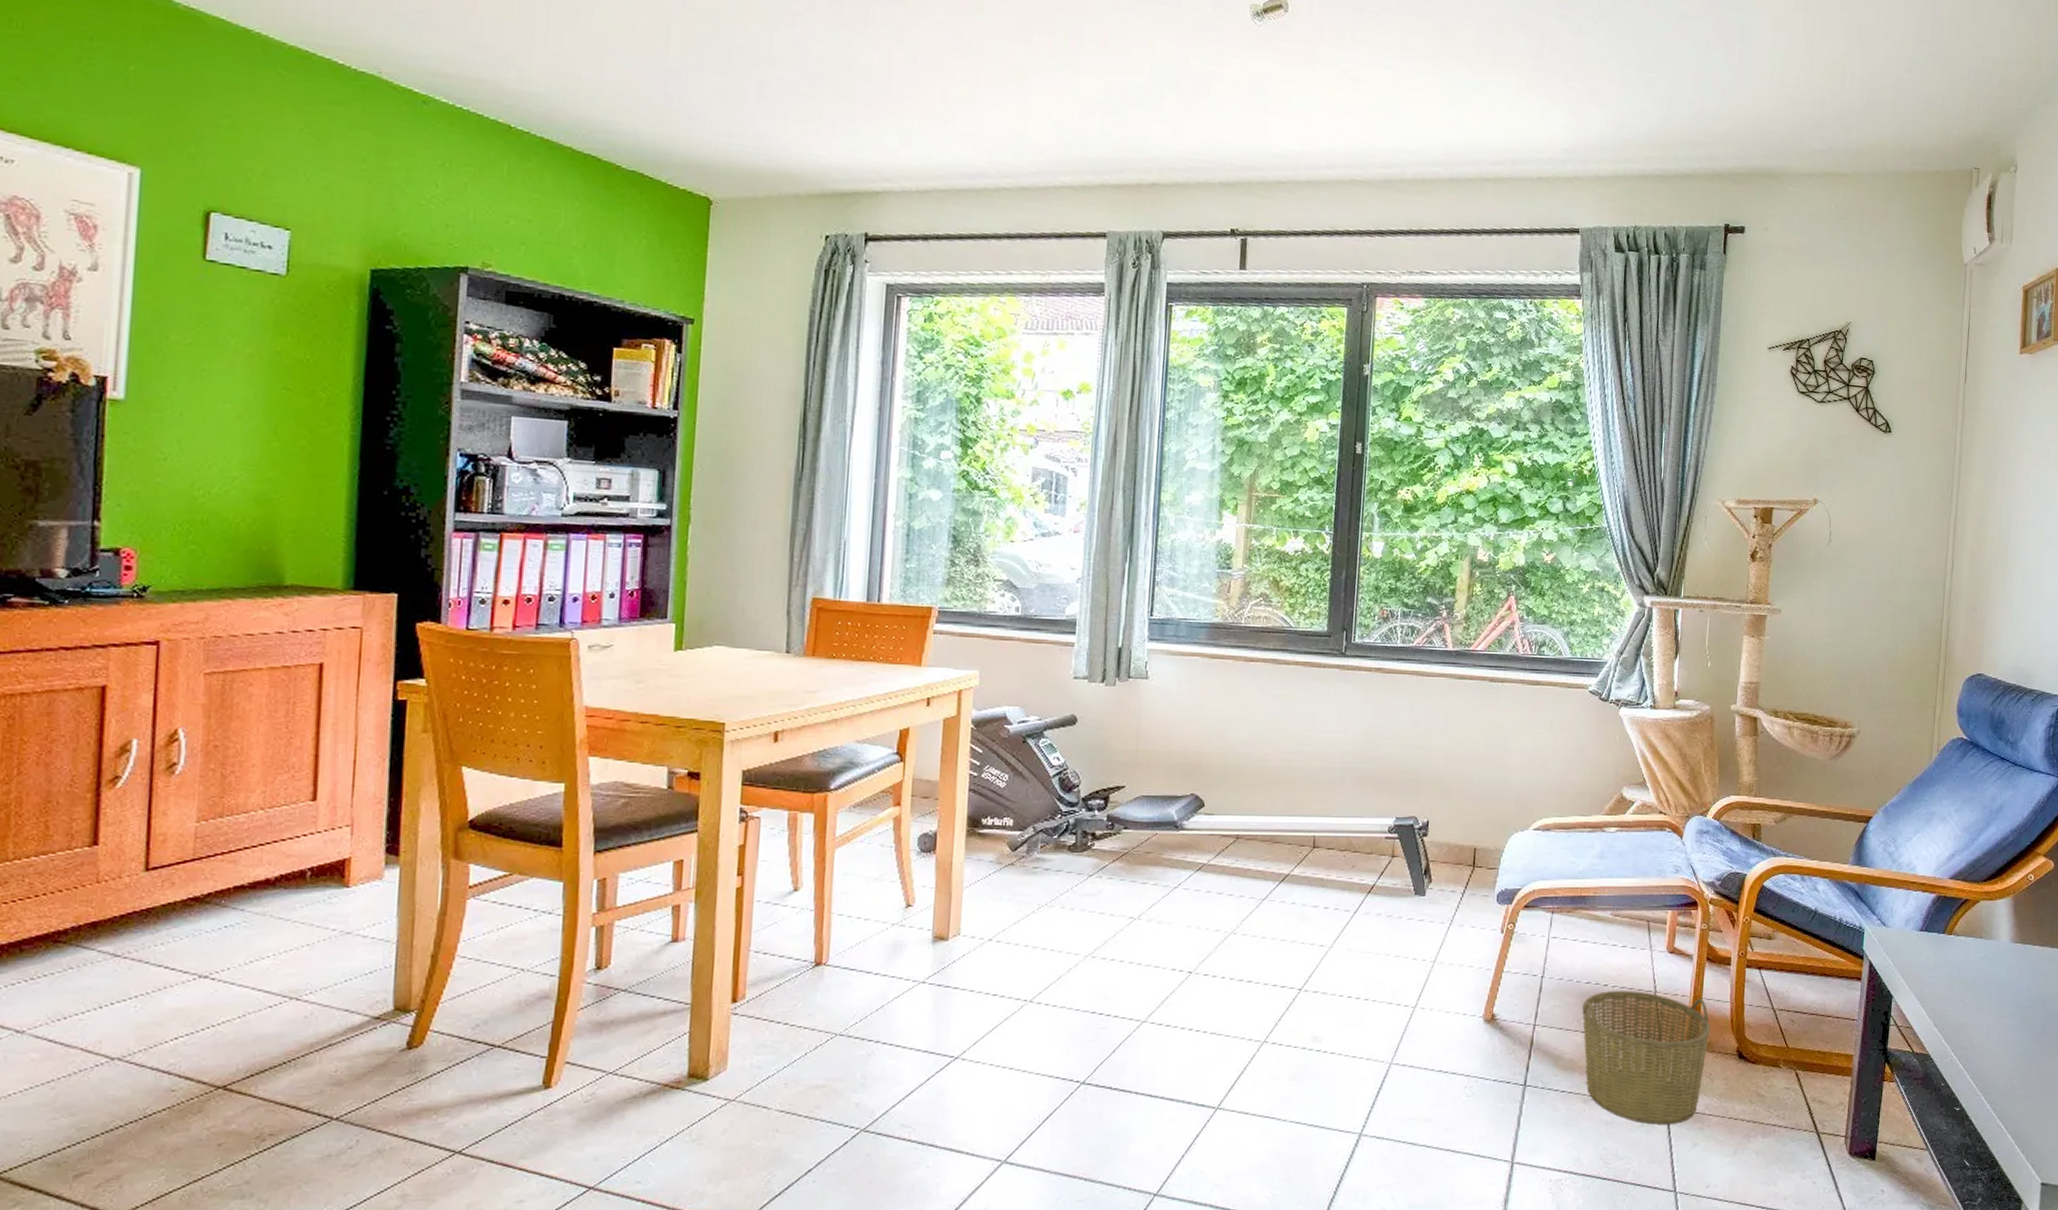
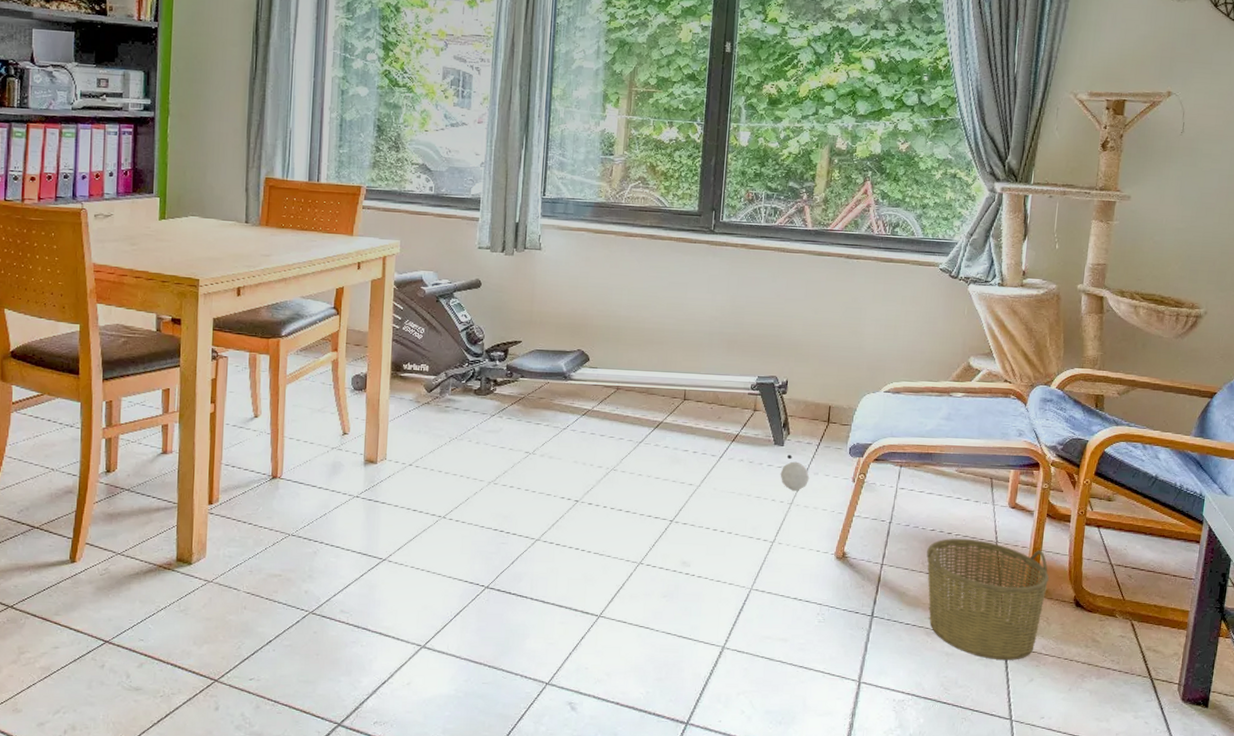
cat toy: none [1421,905,1454,947] -> present [780,454,810,491]

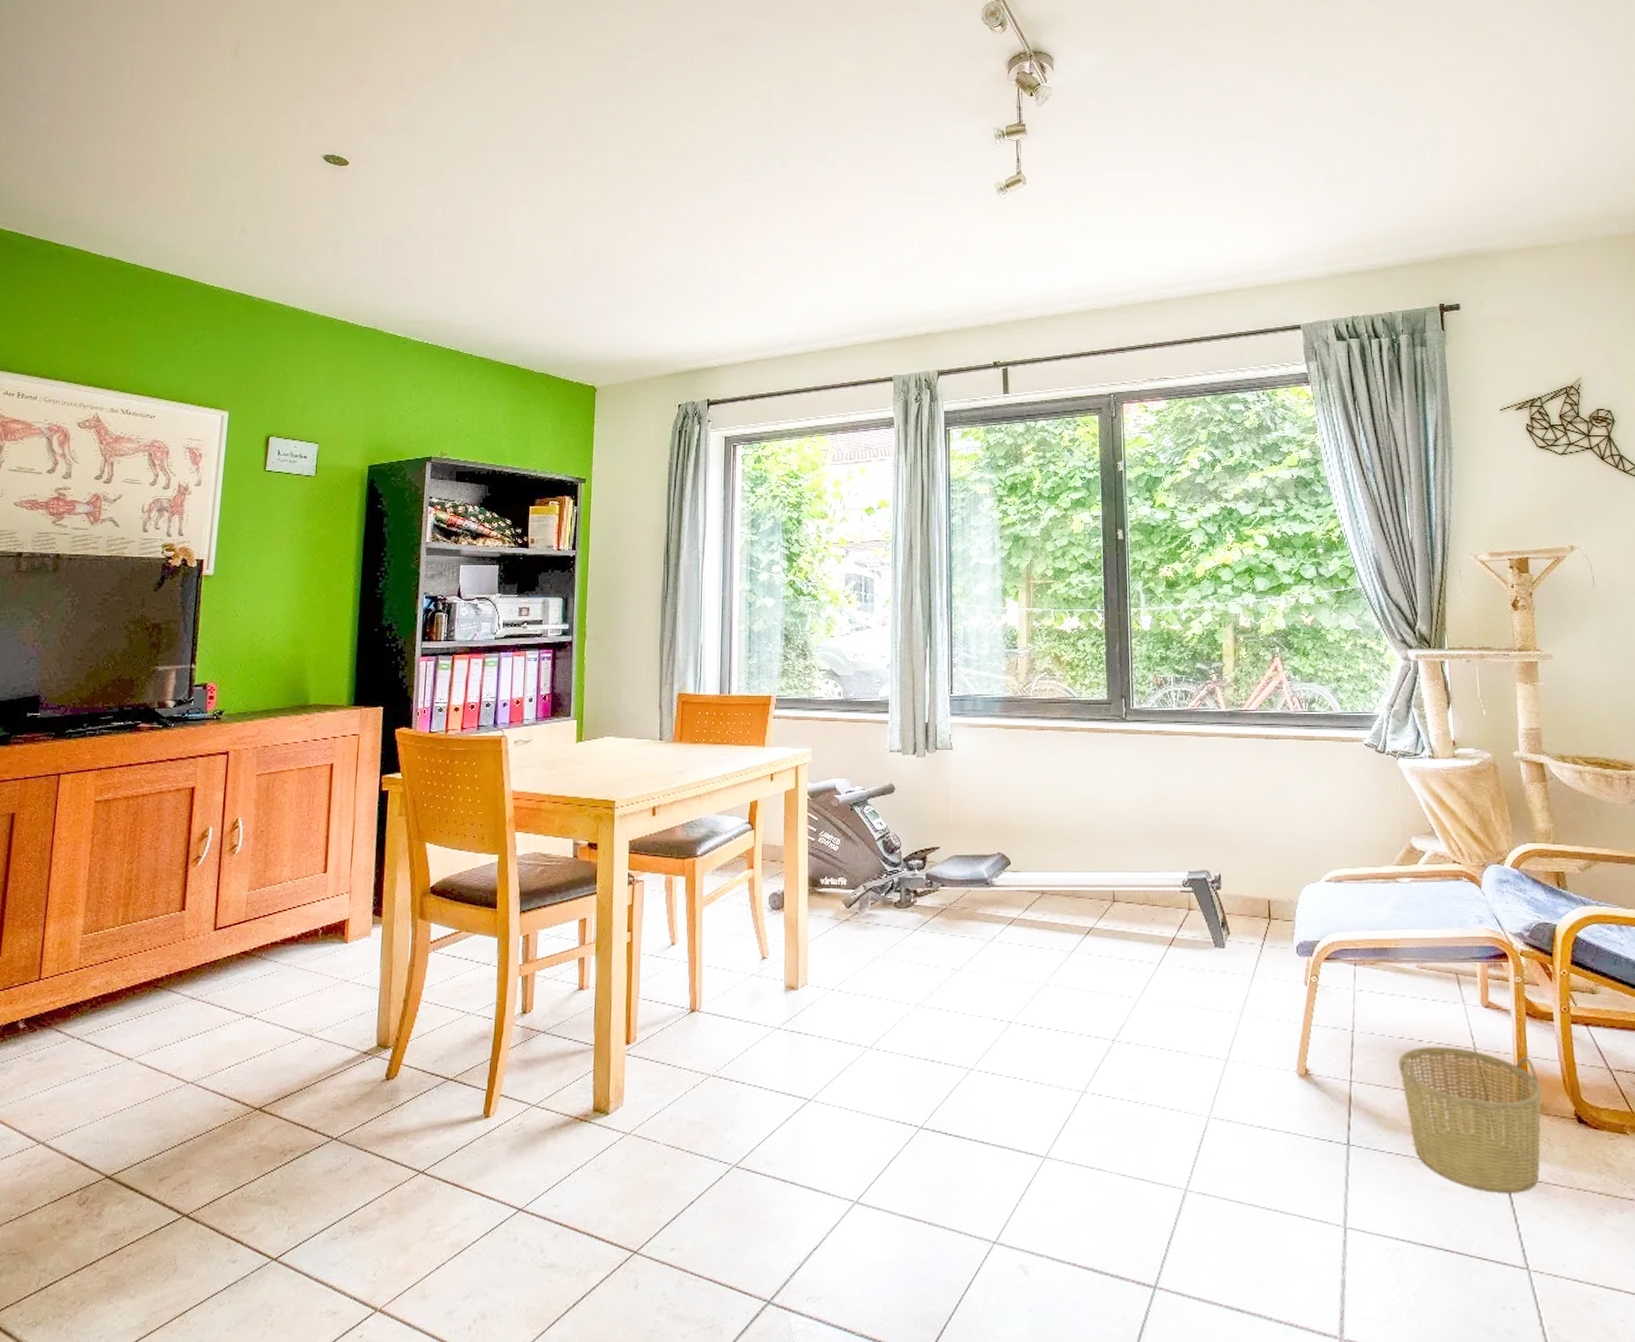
cat toy: present [780,454,810,491] -> none [1225,957,1258,999]

